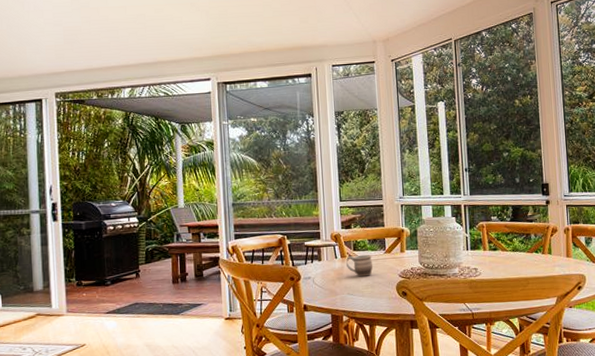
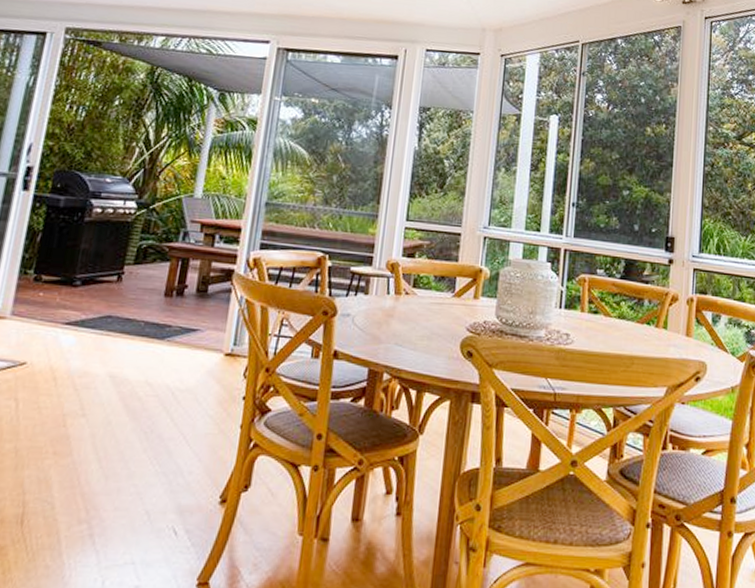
mug: present [346,254,373,277] -> none [400,293,435,324]

